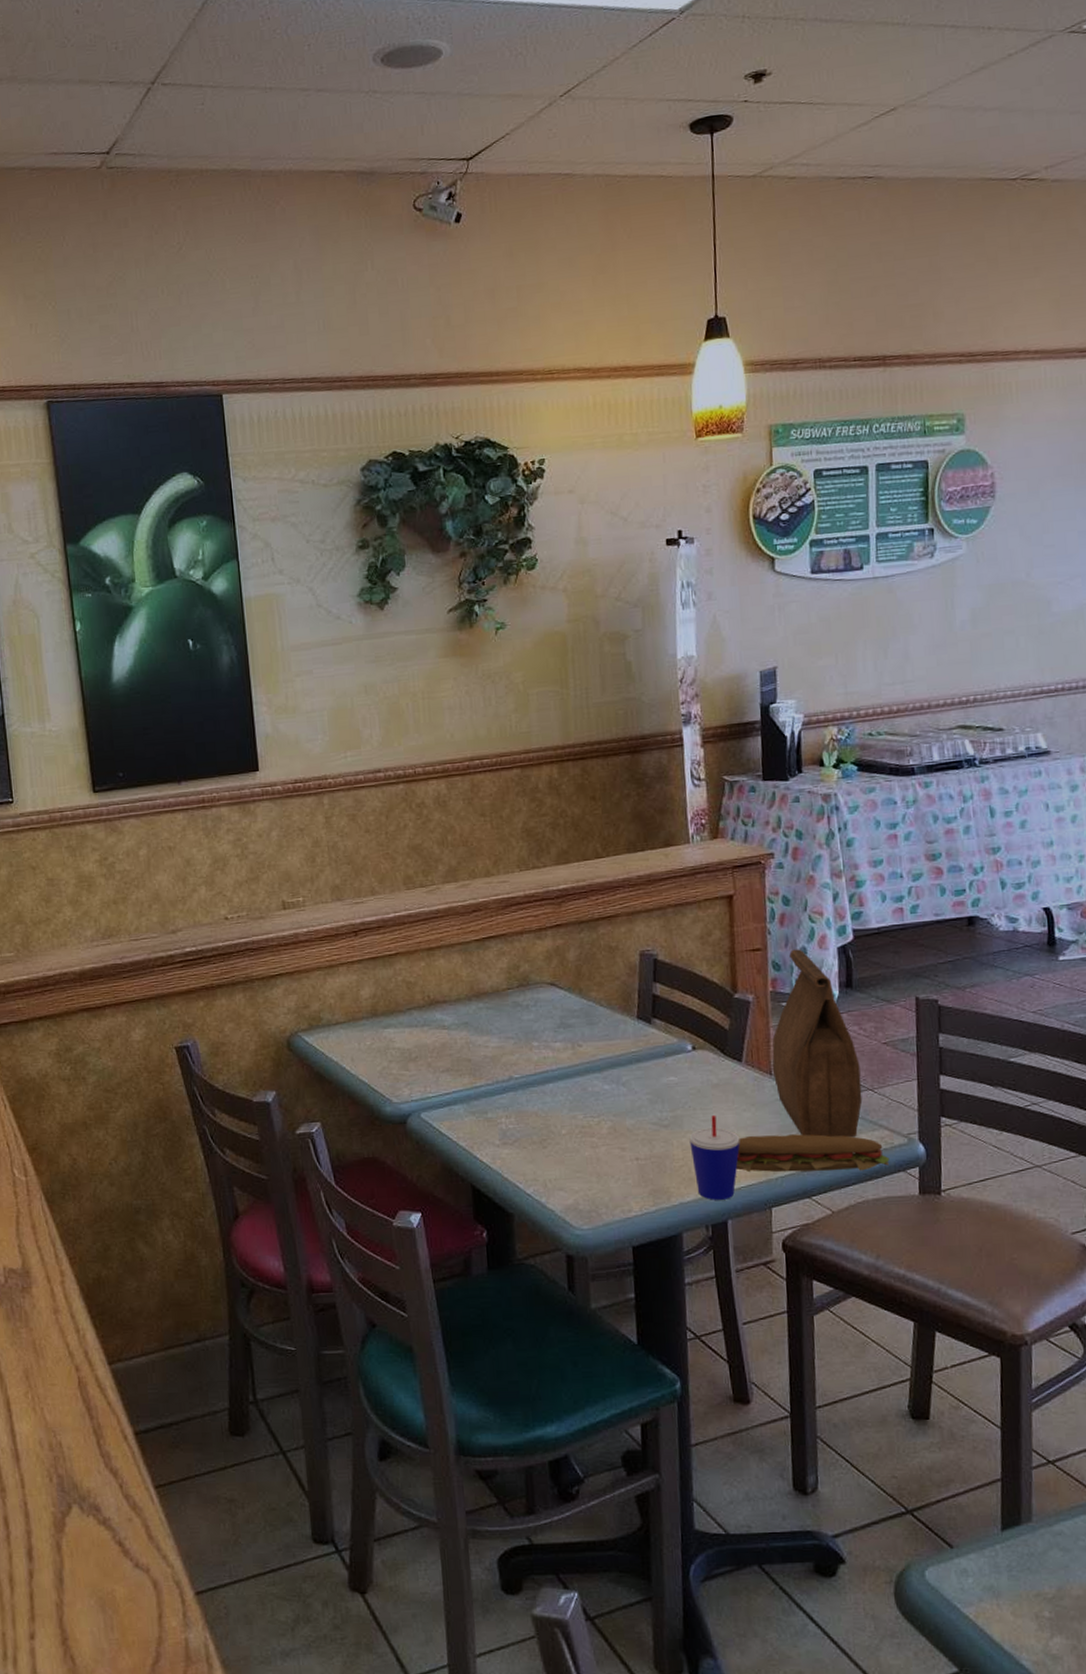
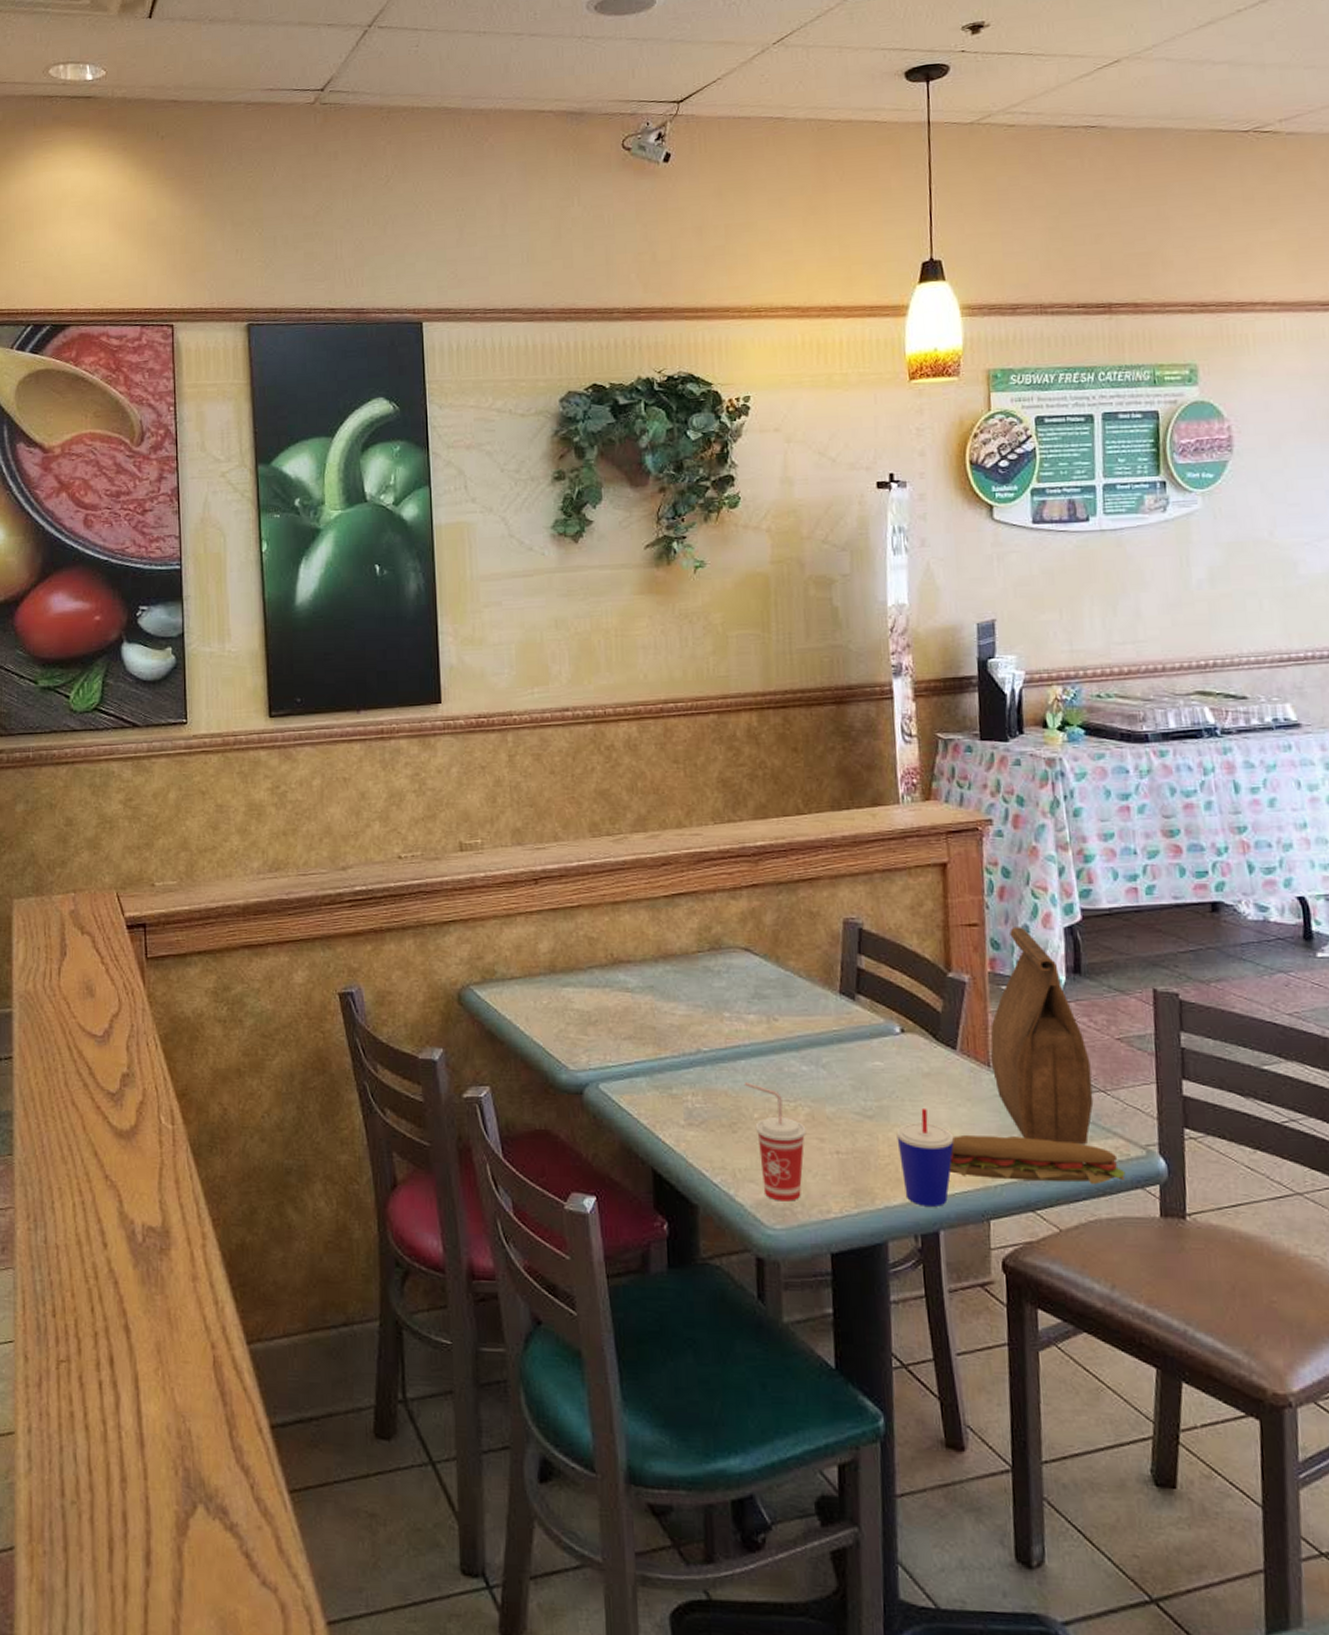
beverage cup: none [552,1102,609,1205] -> present [744,1081,807,1201]

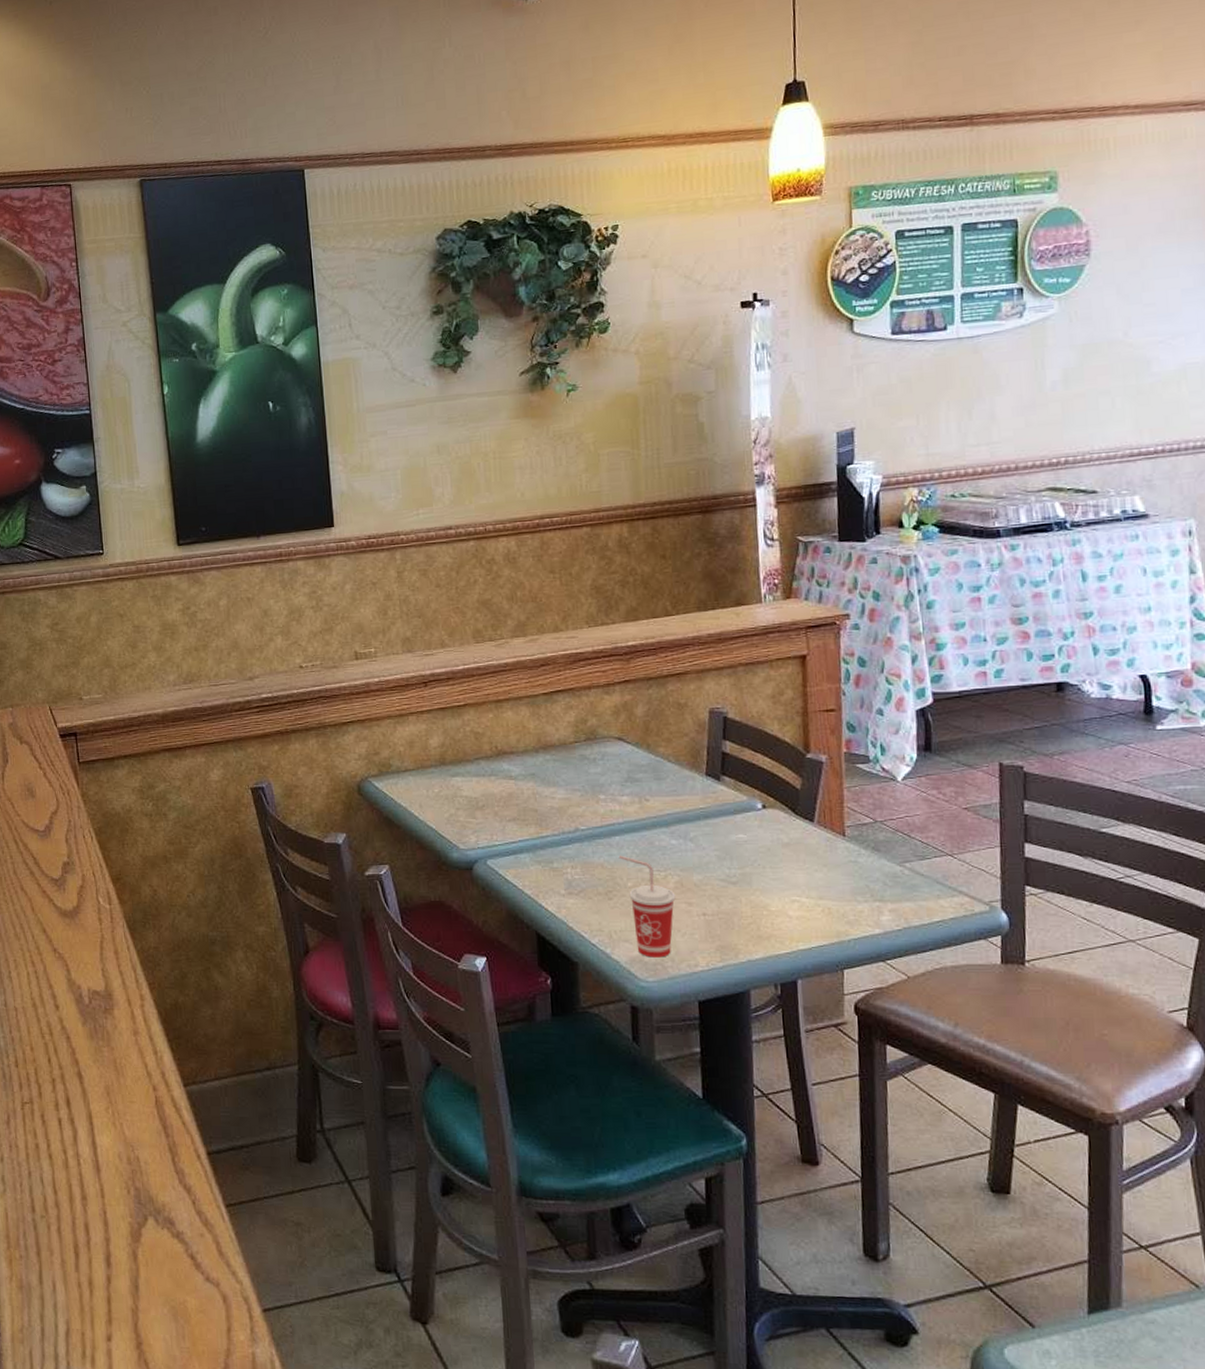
beverage cup: present [896,1107,954,1206] -> none [758,873,811,959]
sandwich: present [948,1136,1126,1185] -> none [806,897,970,937]
paper bag: present [990,927,1094,1144] -> none [845,711,941,902]

